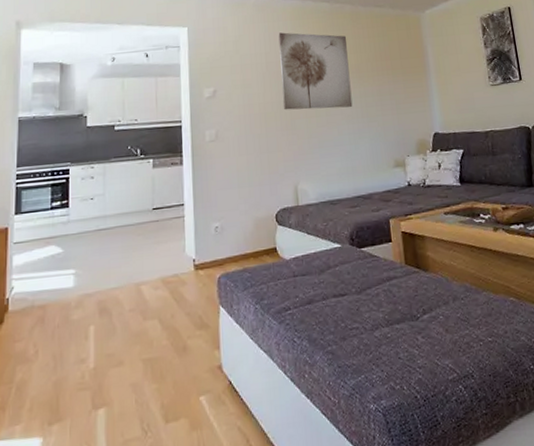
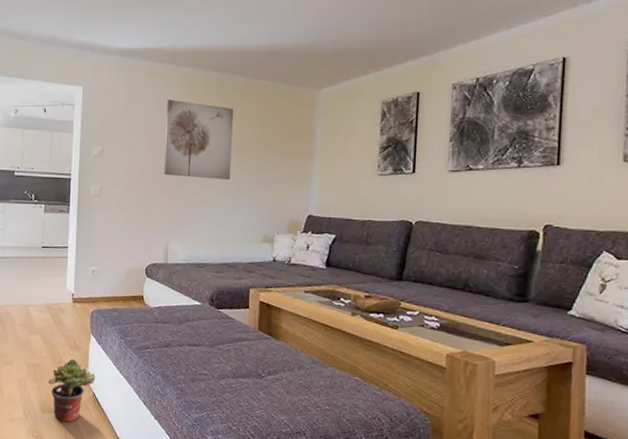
potted plant: none [171,341,230,429] -> present [48,358,96,422]

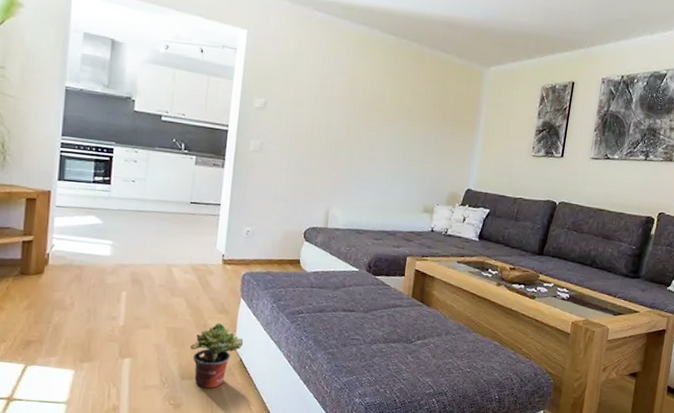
wall art: present [163,99,234,180] -> none [329,57,406,147]

